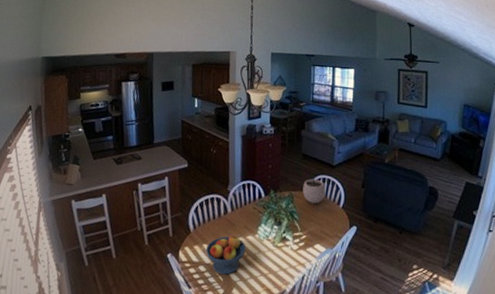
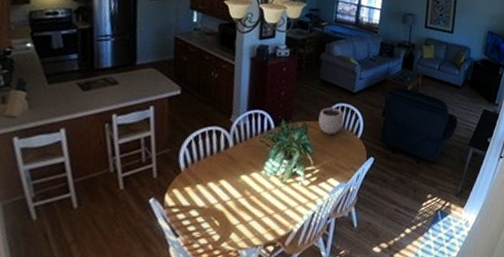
fruit bowl: present [206,236,246,275] -> none [200,174,250,218]

